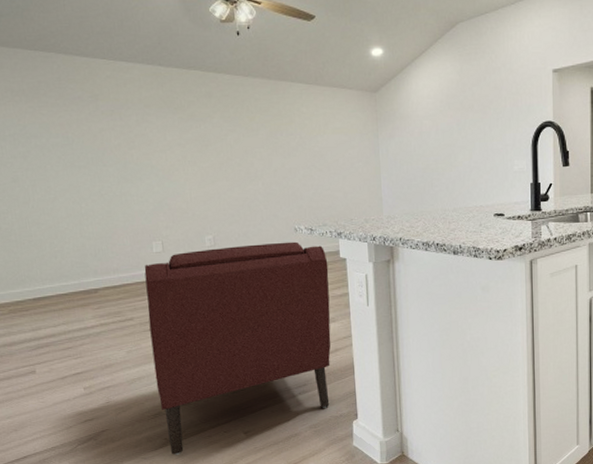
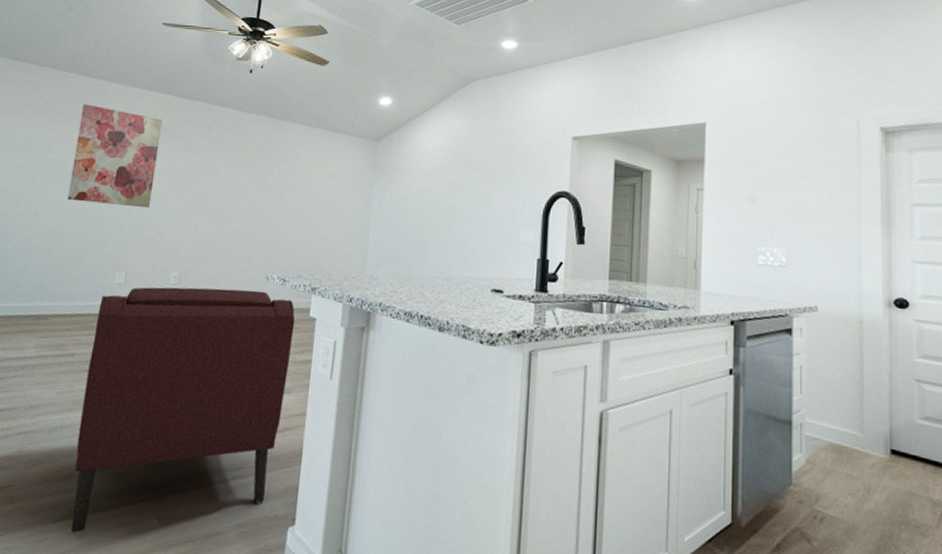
wall art: none [71,84,169,183] -> present [67,104,163,209]

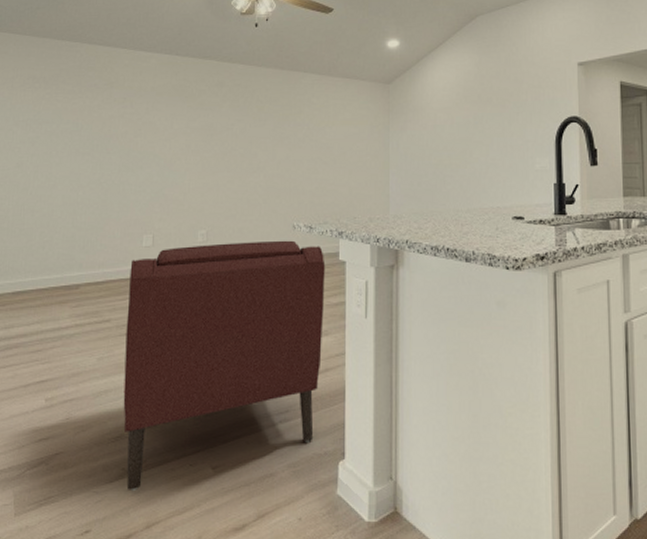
wall art: present [67,104,163,209] -> none [85,72,173,171]

